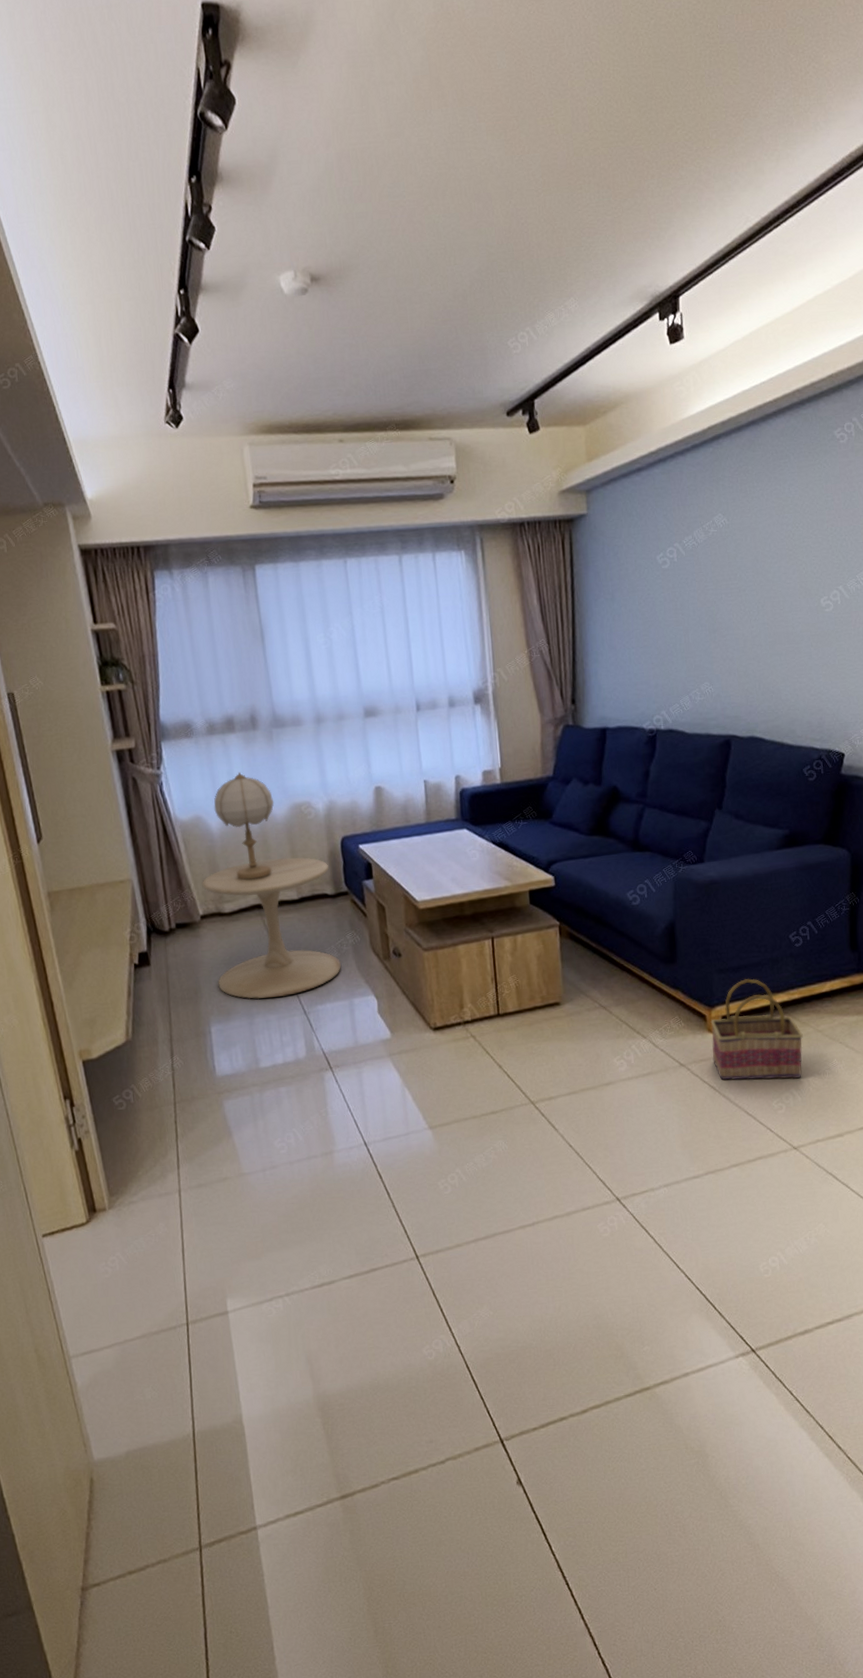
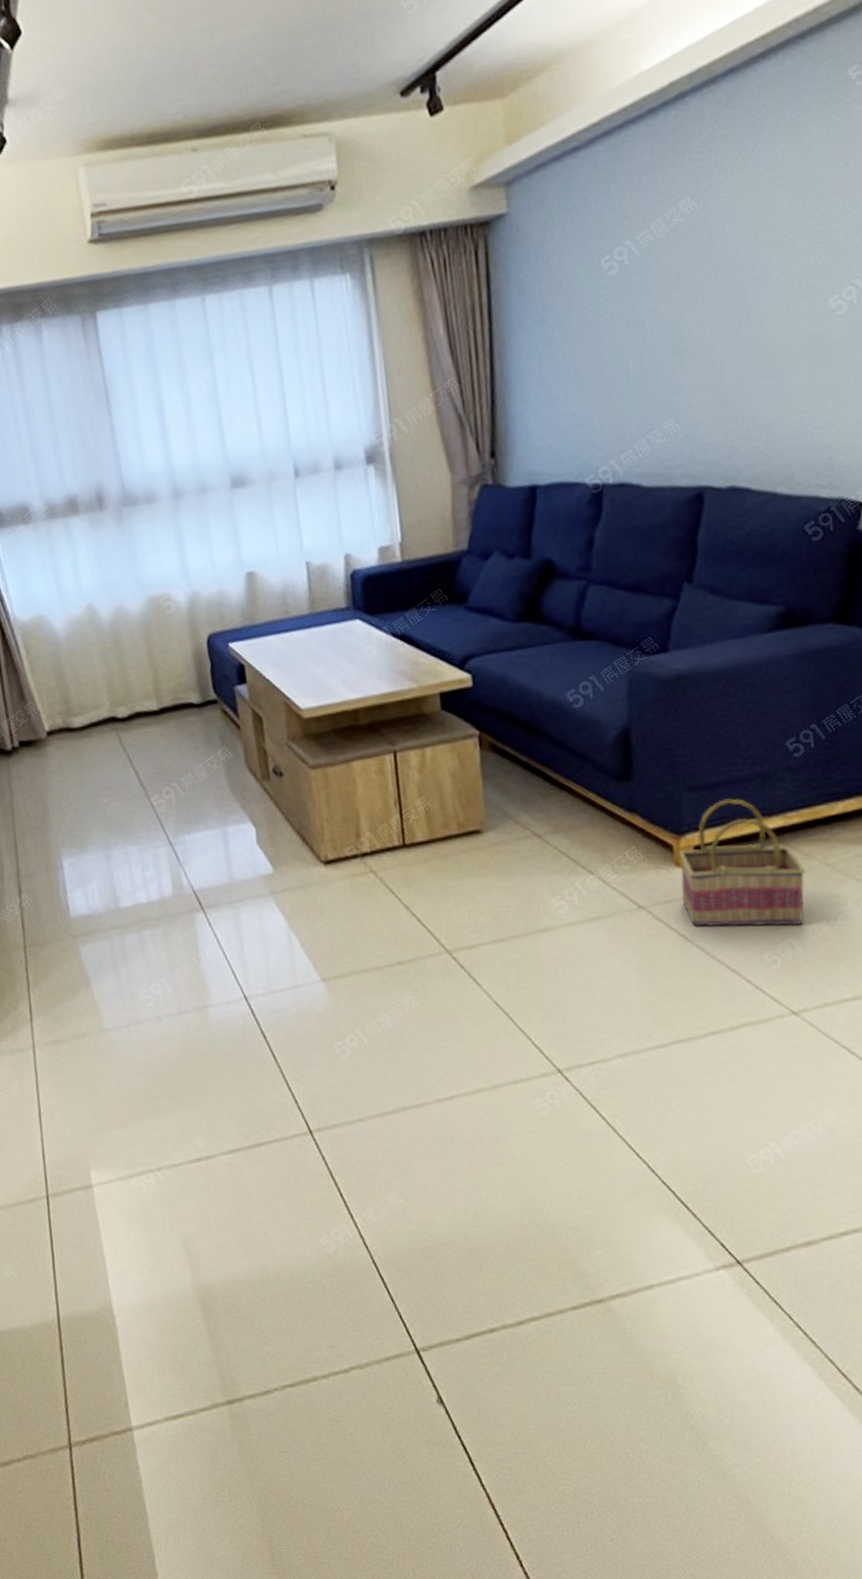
side table: present [202,857,341,1000] -> none [47,660,212,829]
table lamp: present [214,771,274,880] -> none [57,561,127,688]

